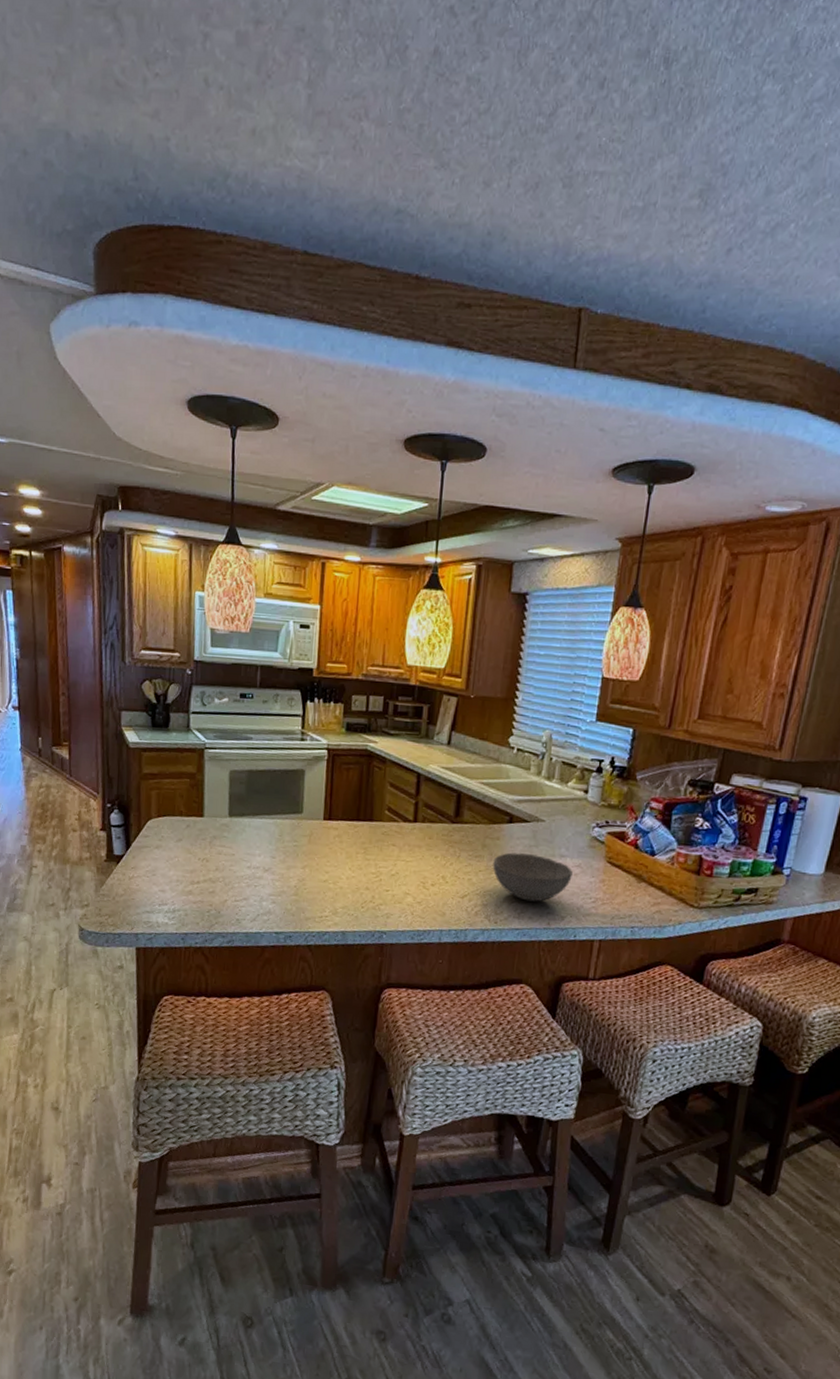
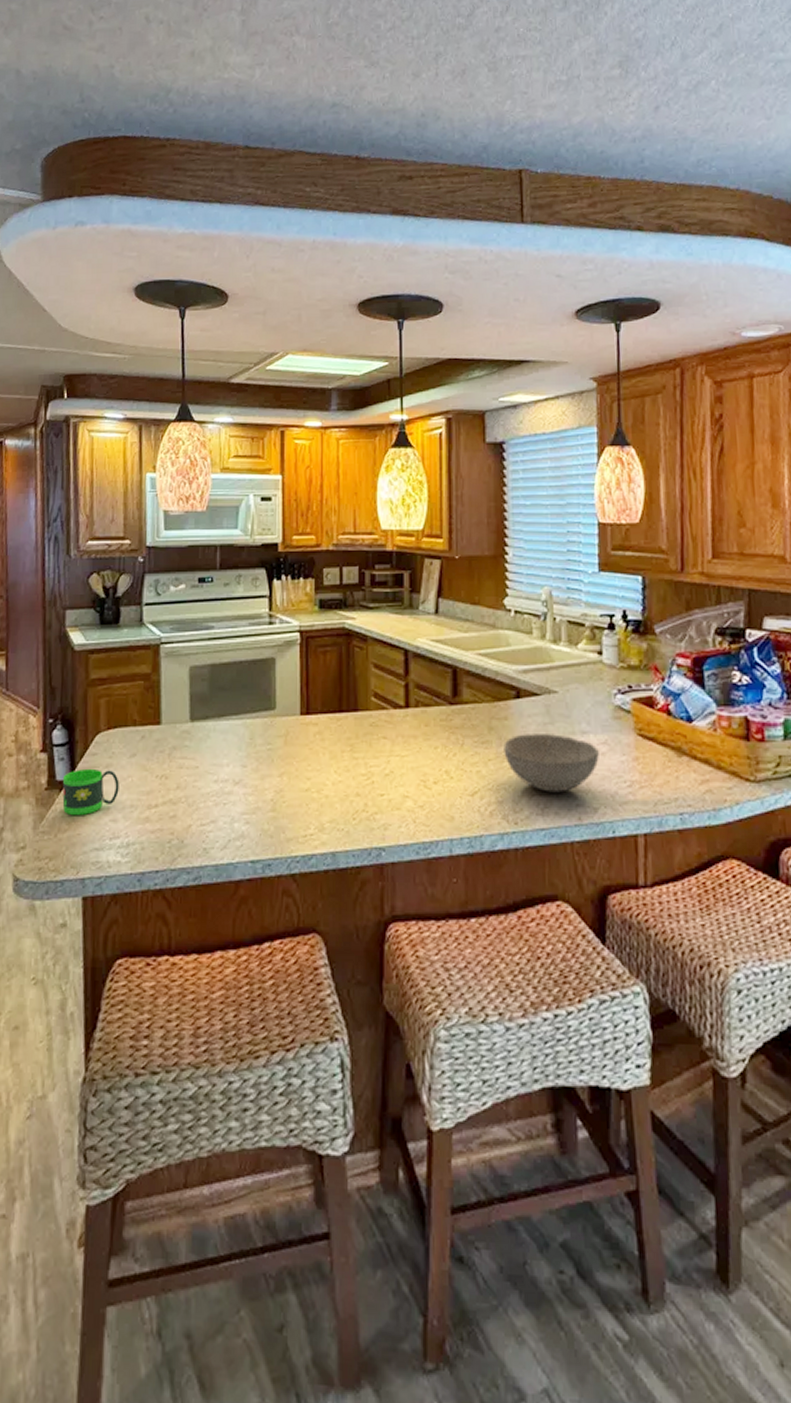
mug: none [119,847,167,885] -> present [62,768,119,816]

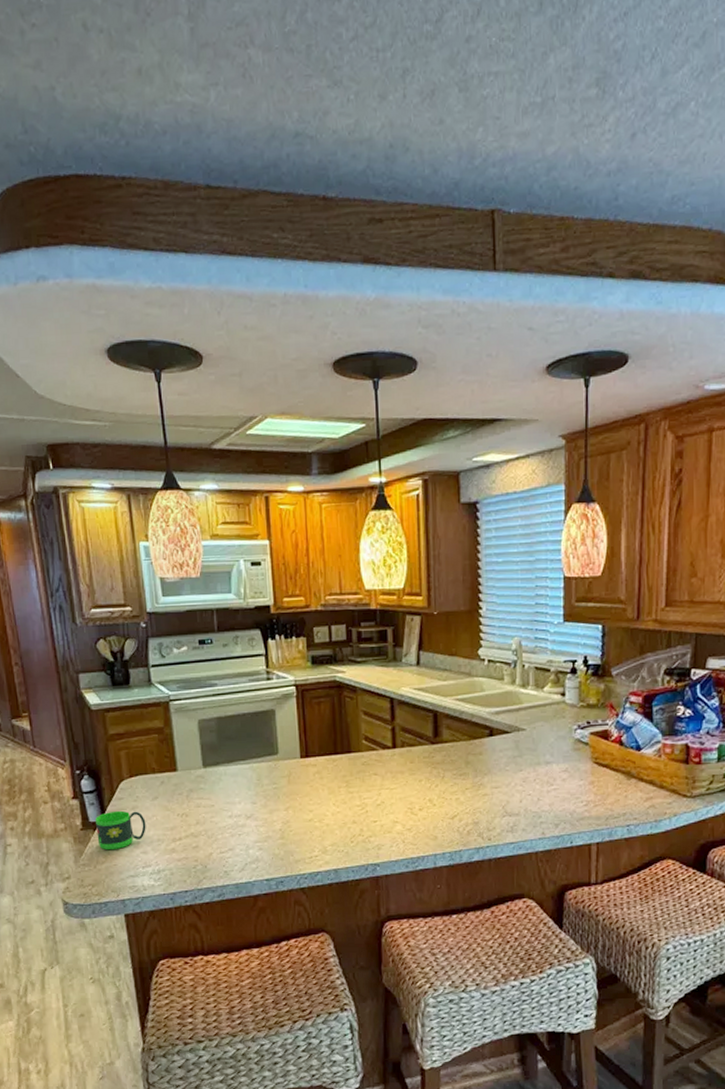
bowl: present [504,734,599,793] -> none [479,765,560,813]

